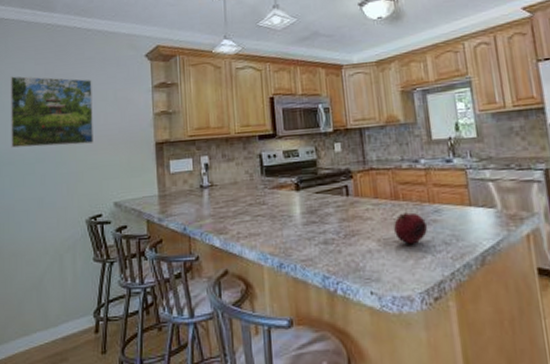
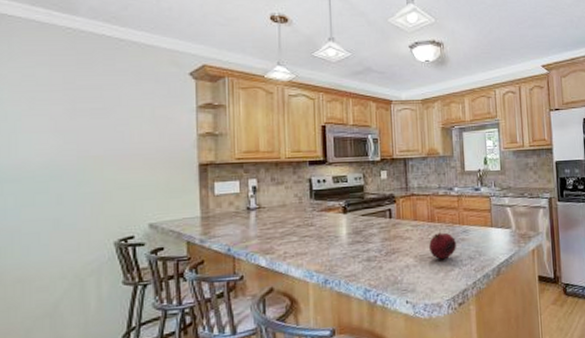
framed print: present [11,76,93,148] -> none [16,82,125,164]

